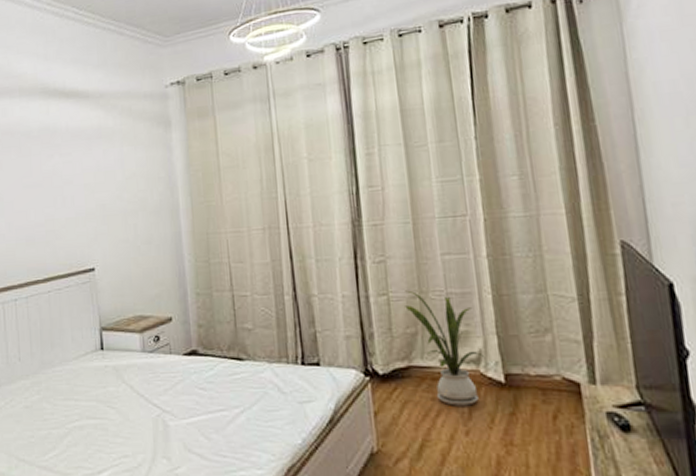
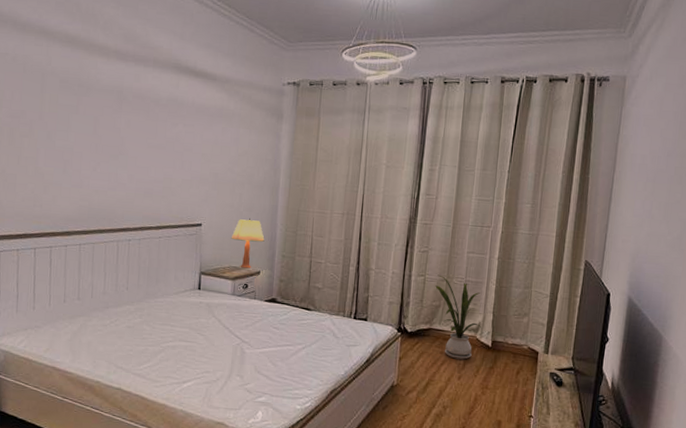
table lamp: none [131,252,172,316] -> present [231,218,265,269]

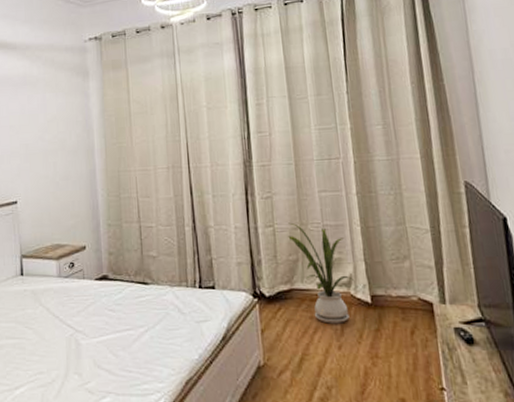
table lamp: present [231,218,265,269] -> none [49,187,86,245]

